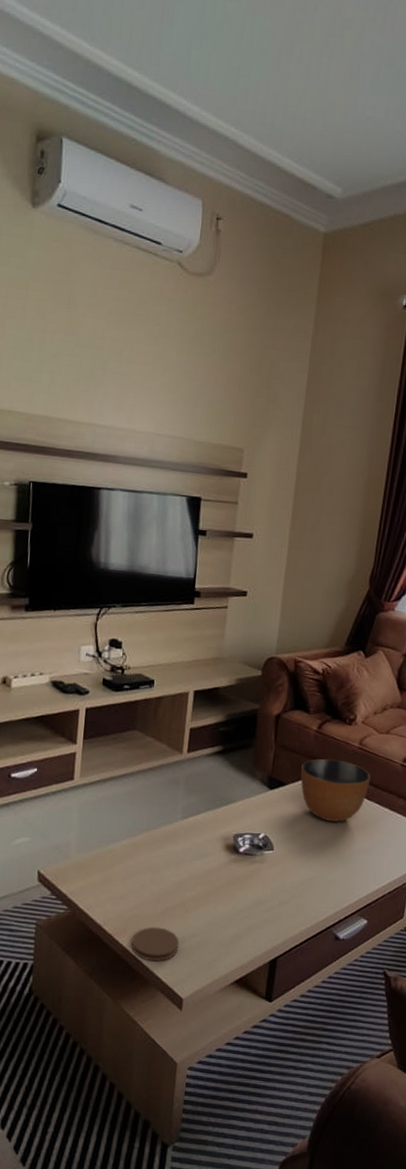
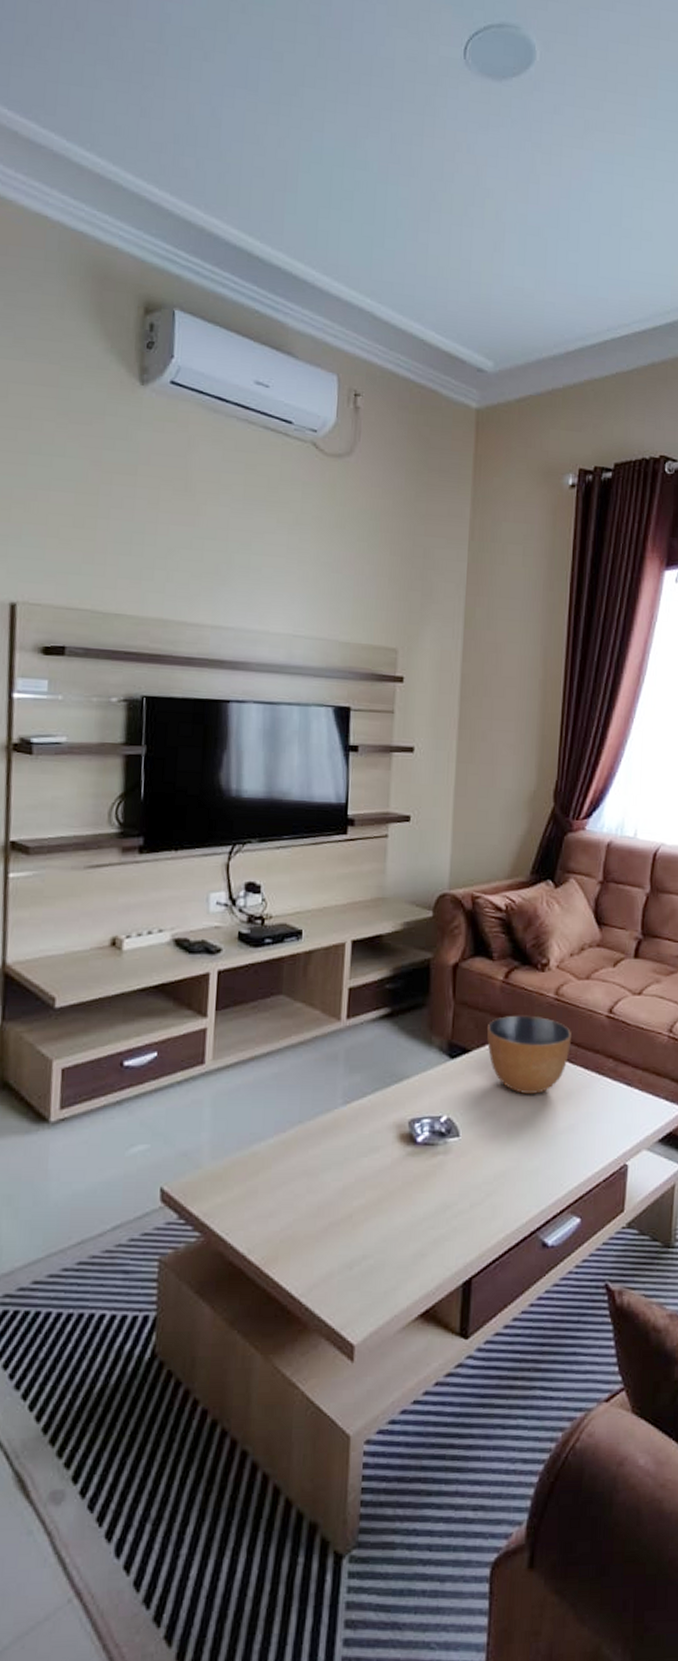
coaster: present [131,926,180,962] -> none [284,1250,347,1298]

